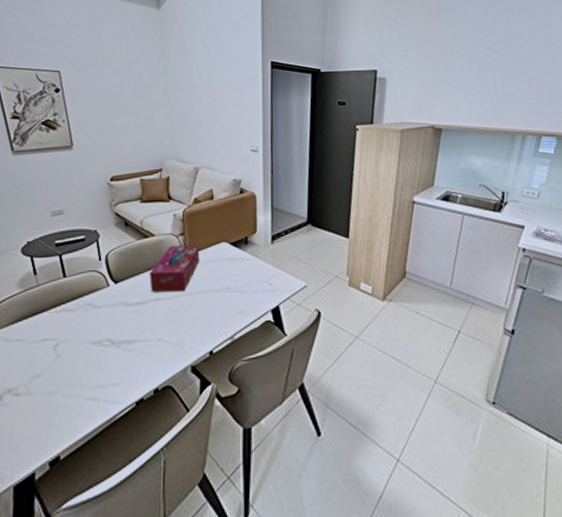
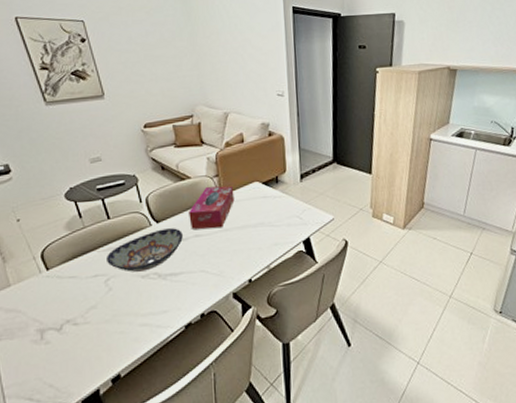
decorative bowl: none [58,290,142,338] -> present [107,228,183,272]

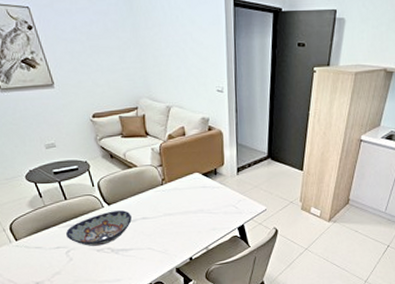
tissue box: present [189,185,235,229] -> none [136,175,177,213]

